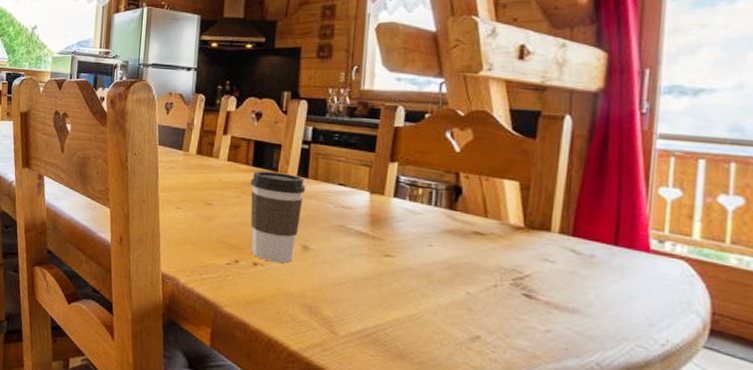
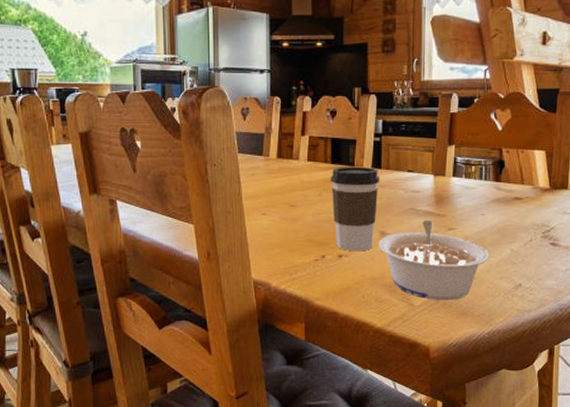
legume: none [299,240,438,339] -> present [378,219,490,301]

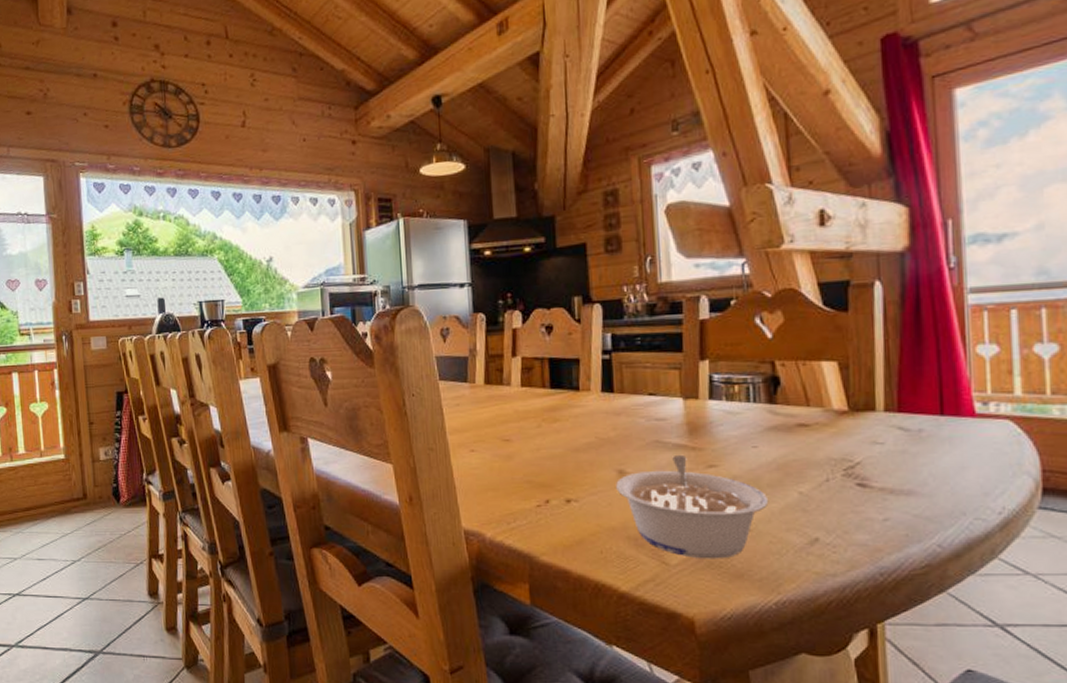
coffee cup: present [330,166,380,252] -> none [550,390,614,495]

